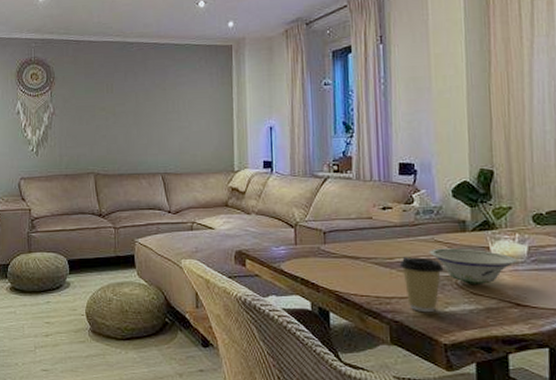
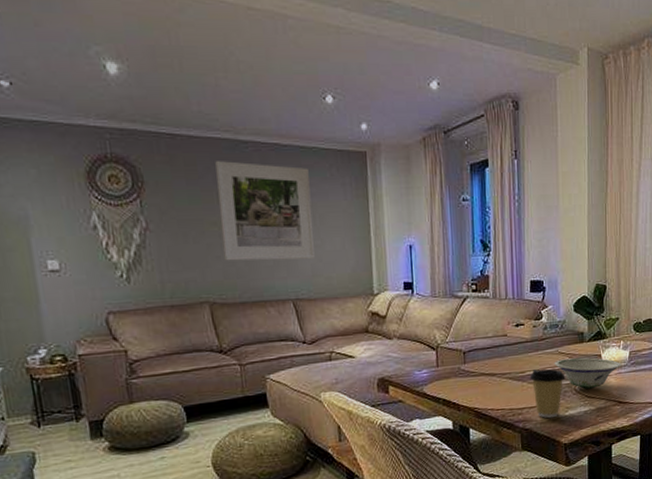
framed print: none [107,59,183,140] -> present [215,161,315,261]

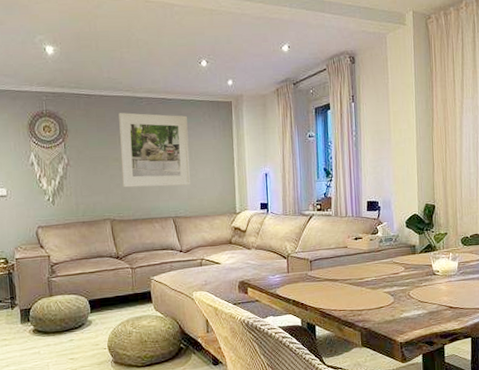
coffee cup: present [529,368,566,418] -> none [368,276,400,320]
bowl: present [554,357,621,390] -> none [389,267,451,296]

